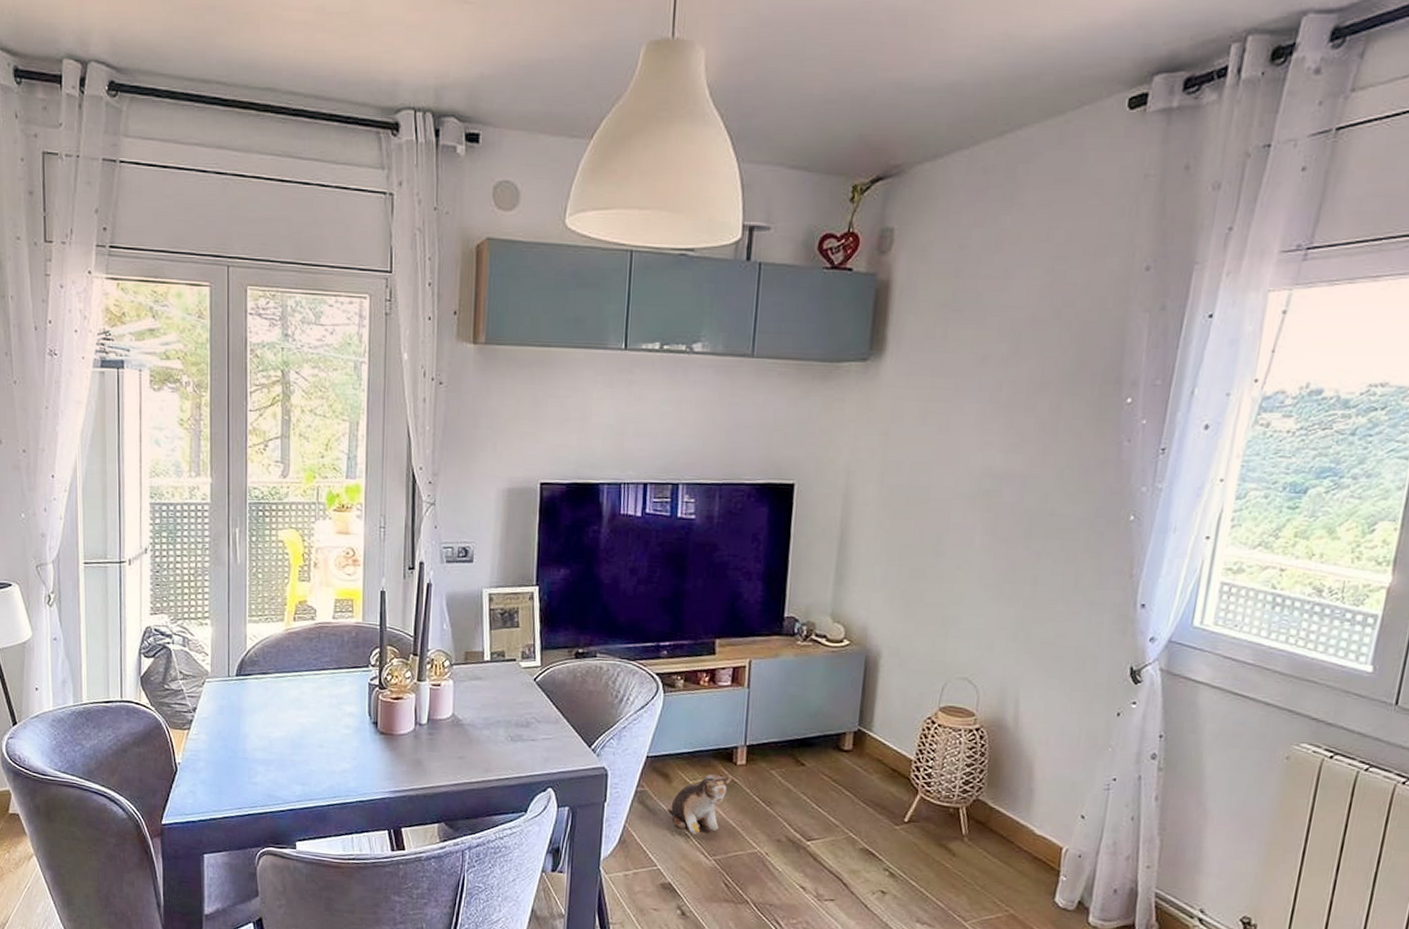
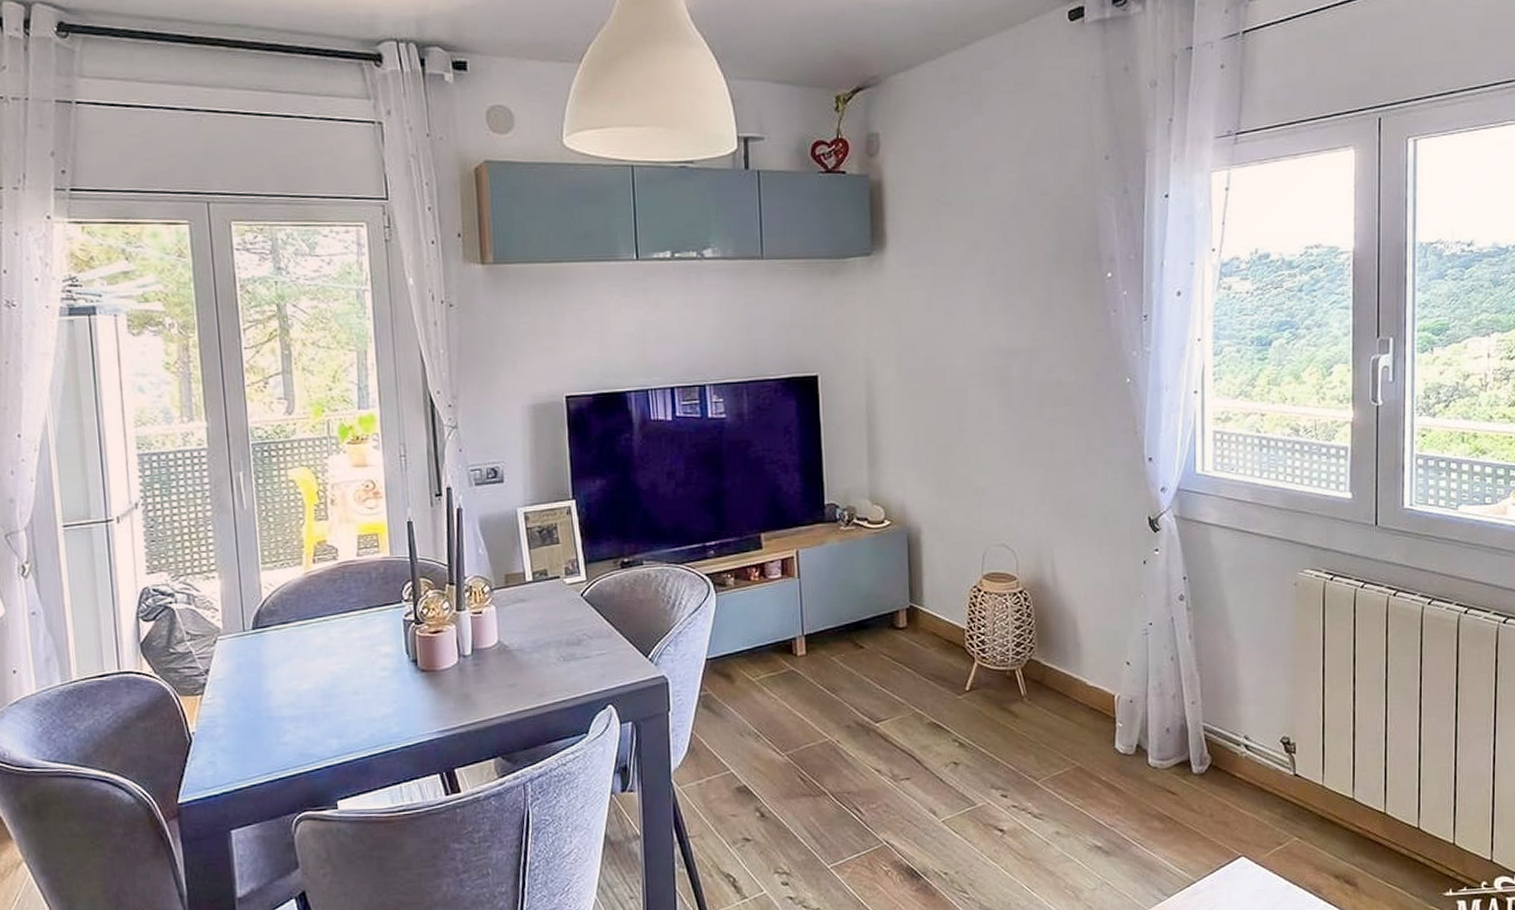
plush toy: present [667,773,733,835] -> none [733,667,795,732]

